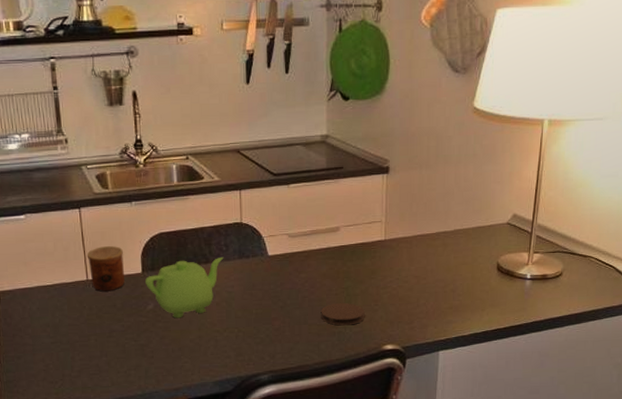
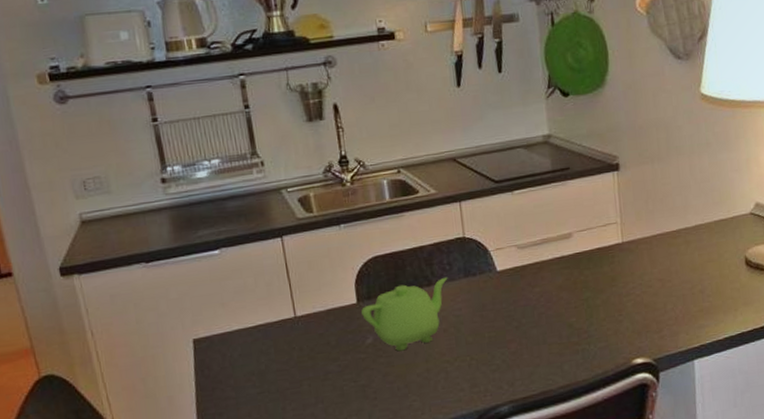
cup: present [86,246,125,292] -> none [292,275,338,329]
coaster: present [321,302,365,326] -> none [560,315,610,342]

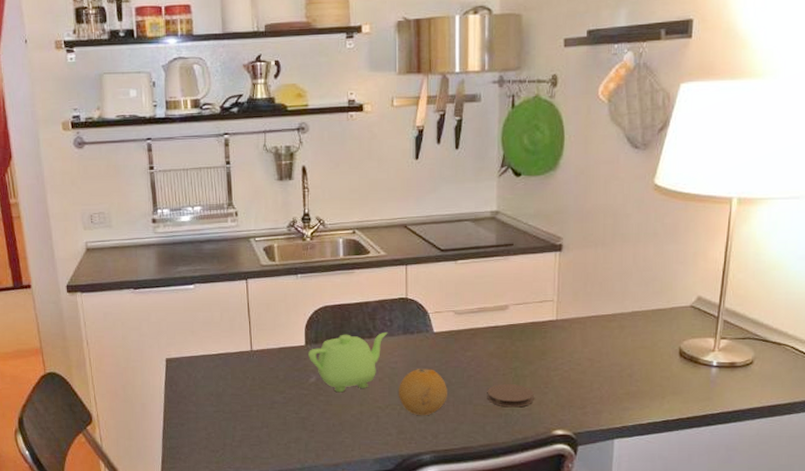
fruit: none [466,311,520,365] -> present [399,369,447,416]
coaster: none [560,315,610,342] -> present [487,383,534,408]

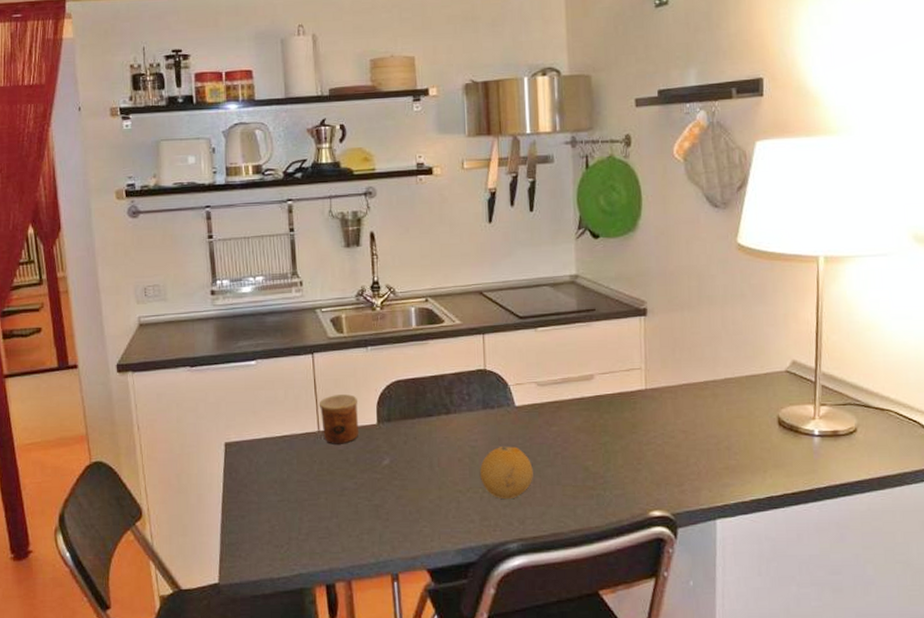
cup: none [251,318,288,363] -> present [318,394,358,444]
teapot: present [308,331,388,393] -> none [381,407,466,476]
coaster: present [487,383,534,408] -> none [576,460,627,487]

